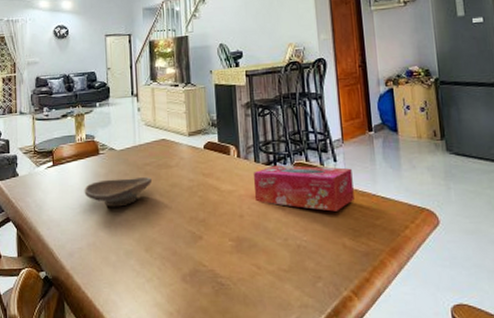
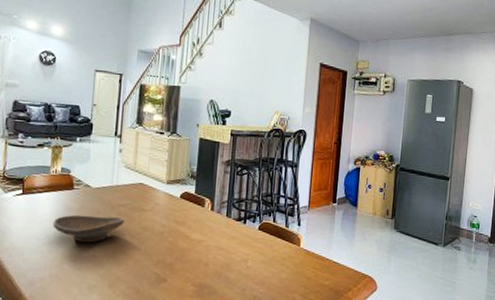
tissue box: present [253,165,354,212] -> none [222,222,312,270]

